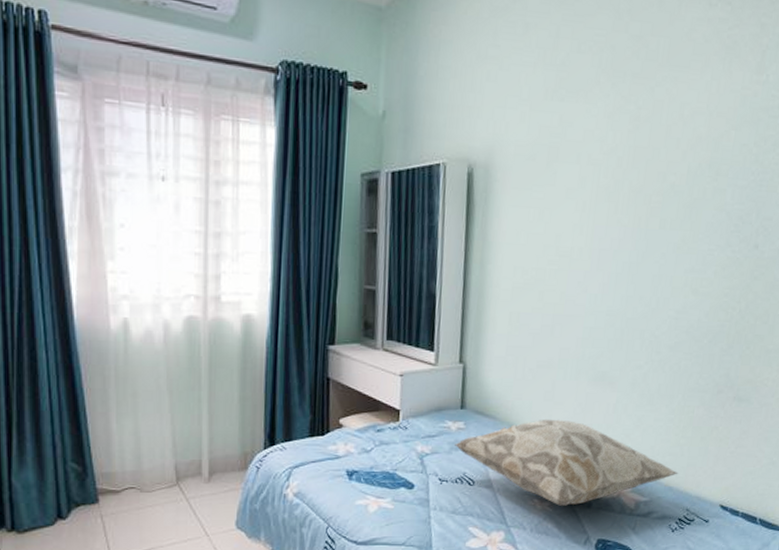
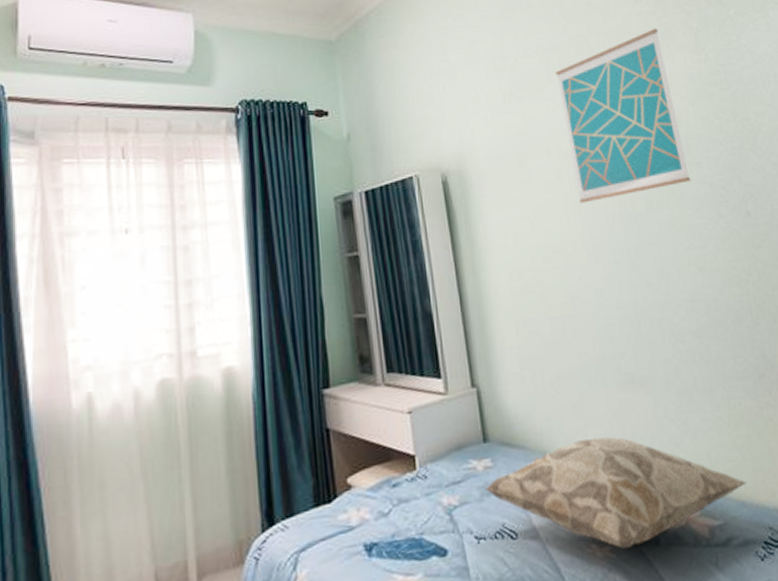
wall art: none [596,38,725,214] -> present [555,28,691,204]

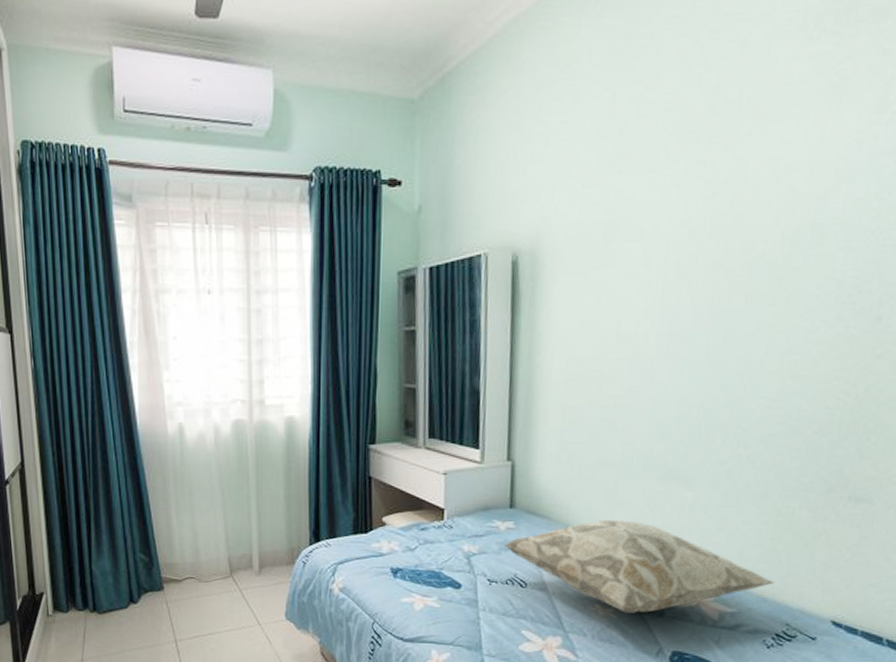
wall art: present [555,28,691,204] -> none [665,76,832,294]

